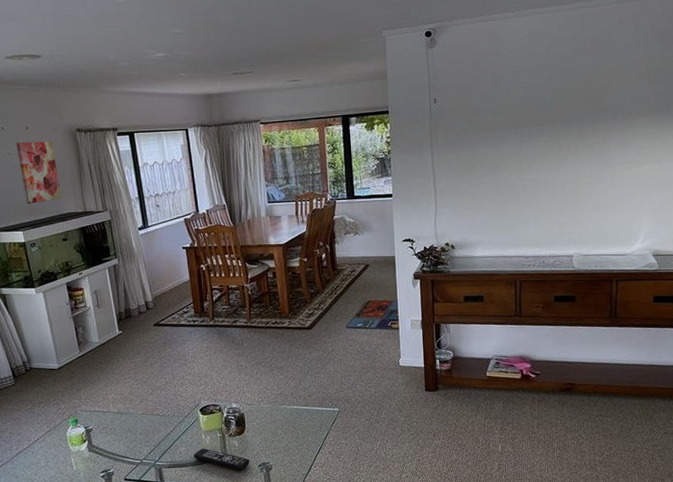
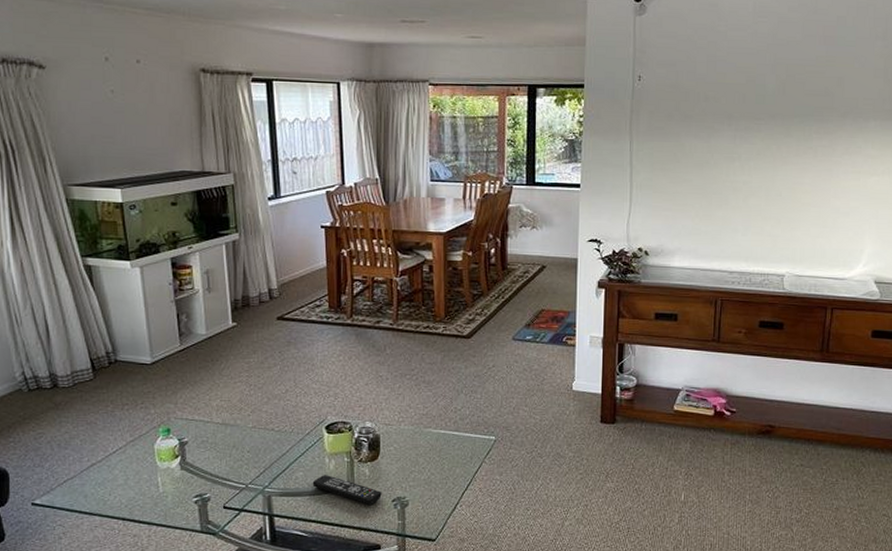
wall art: present [16,141,62,204] -> none [122,78,175,156]

